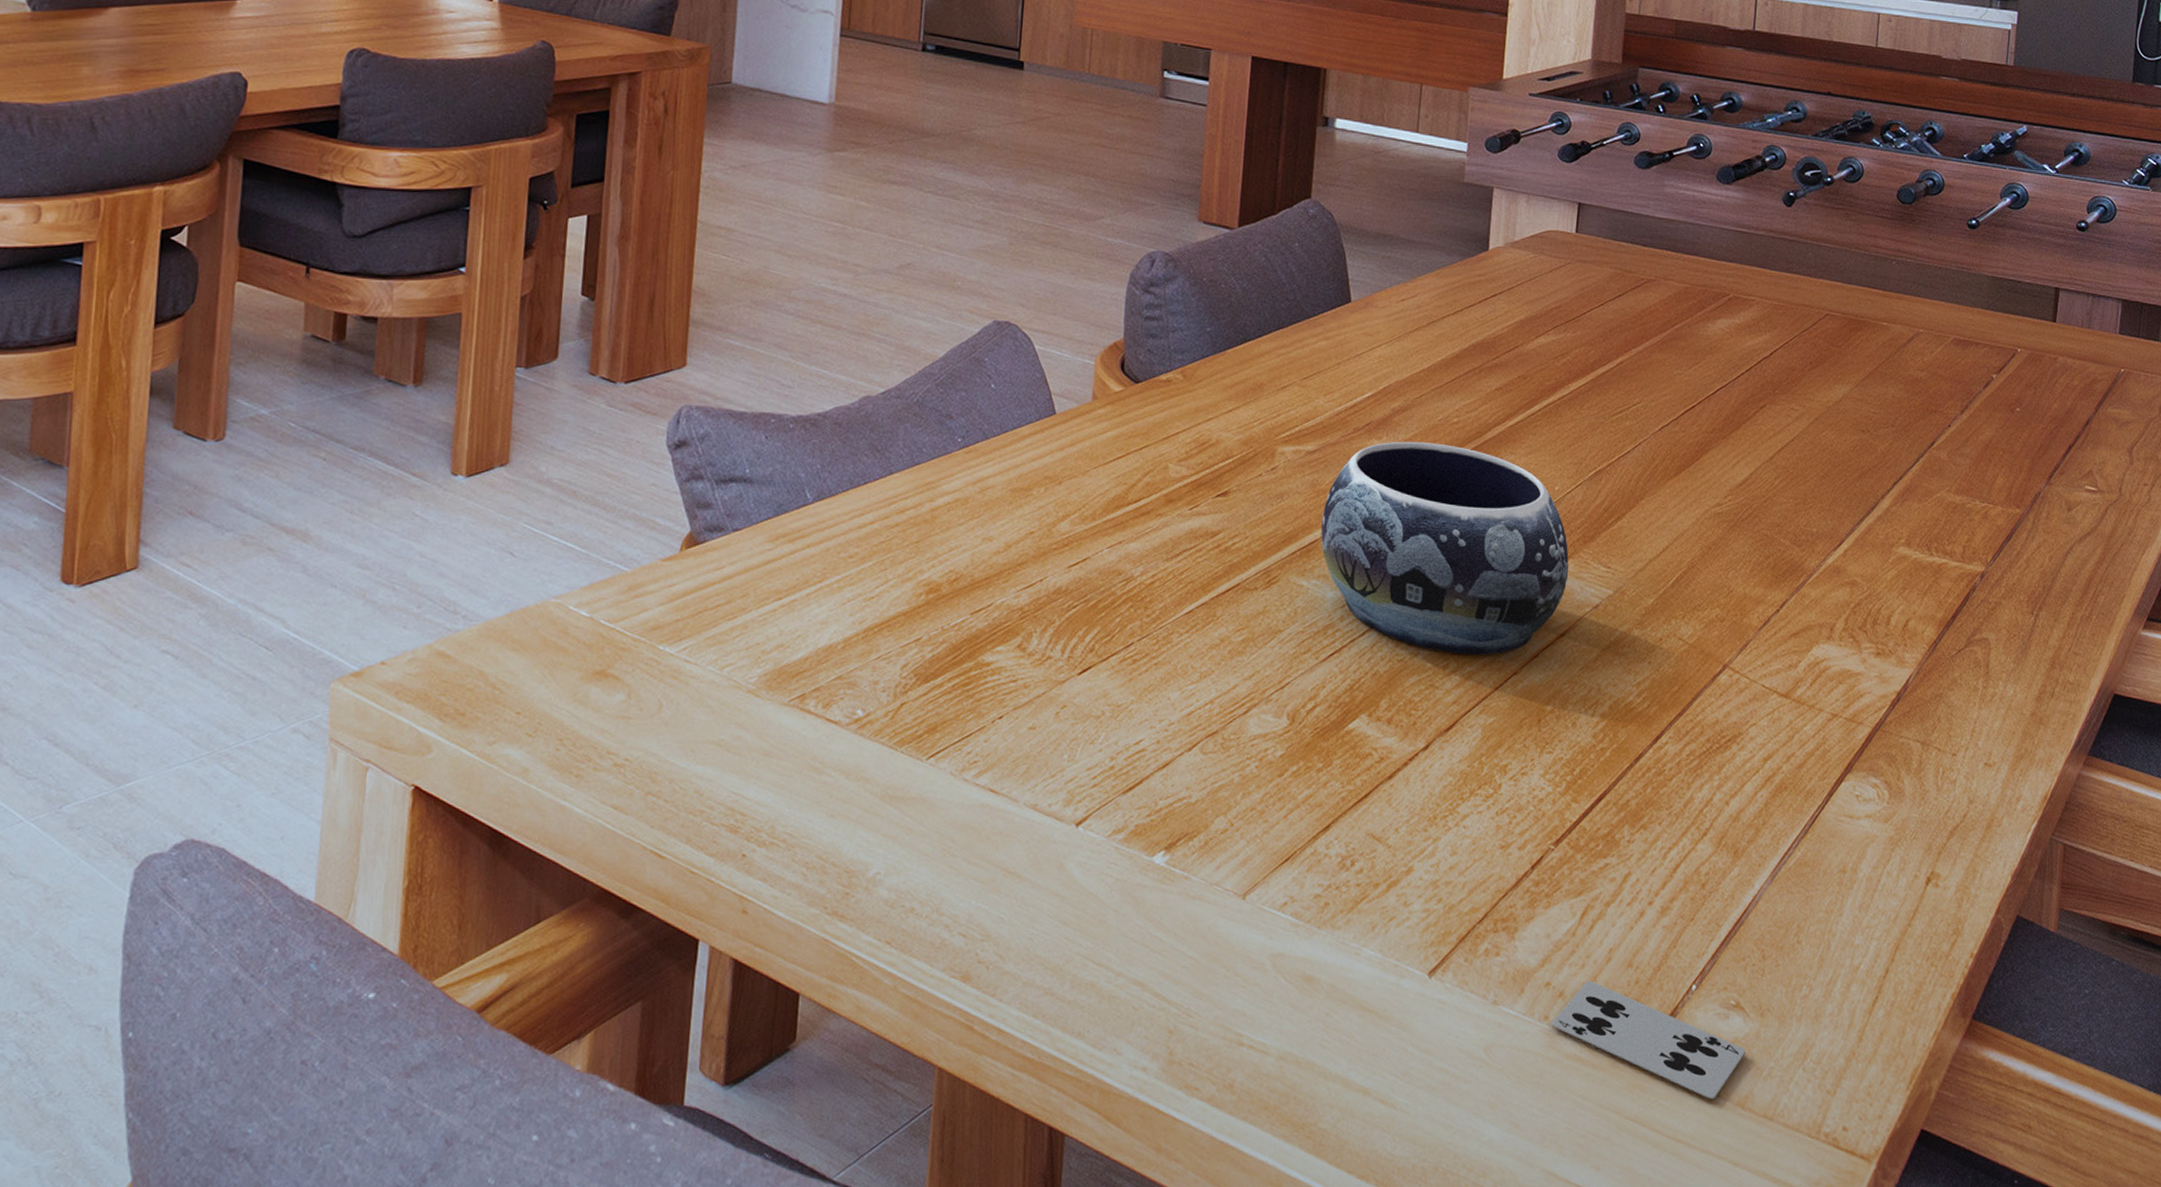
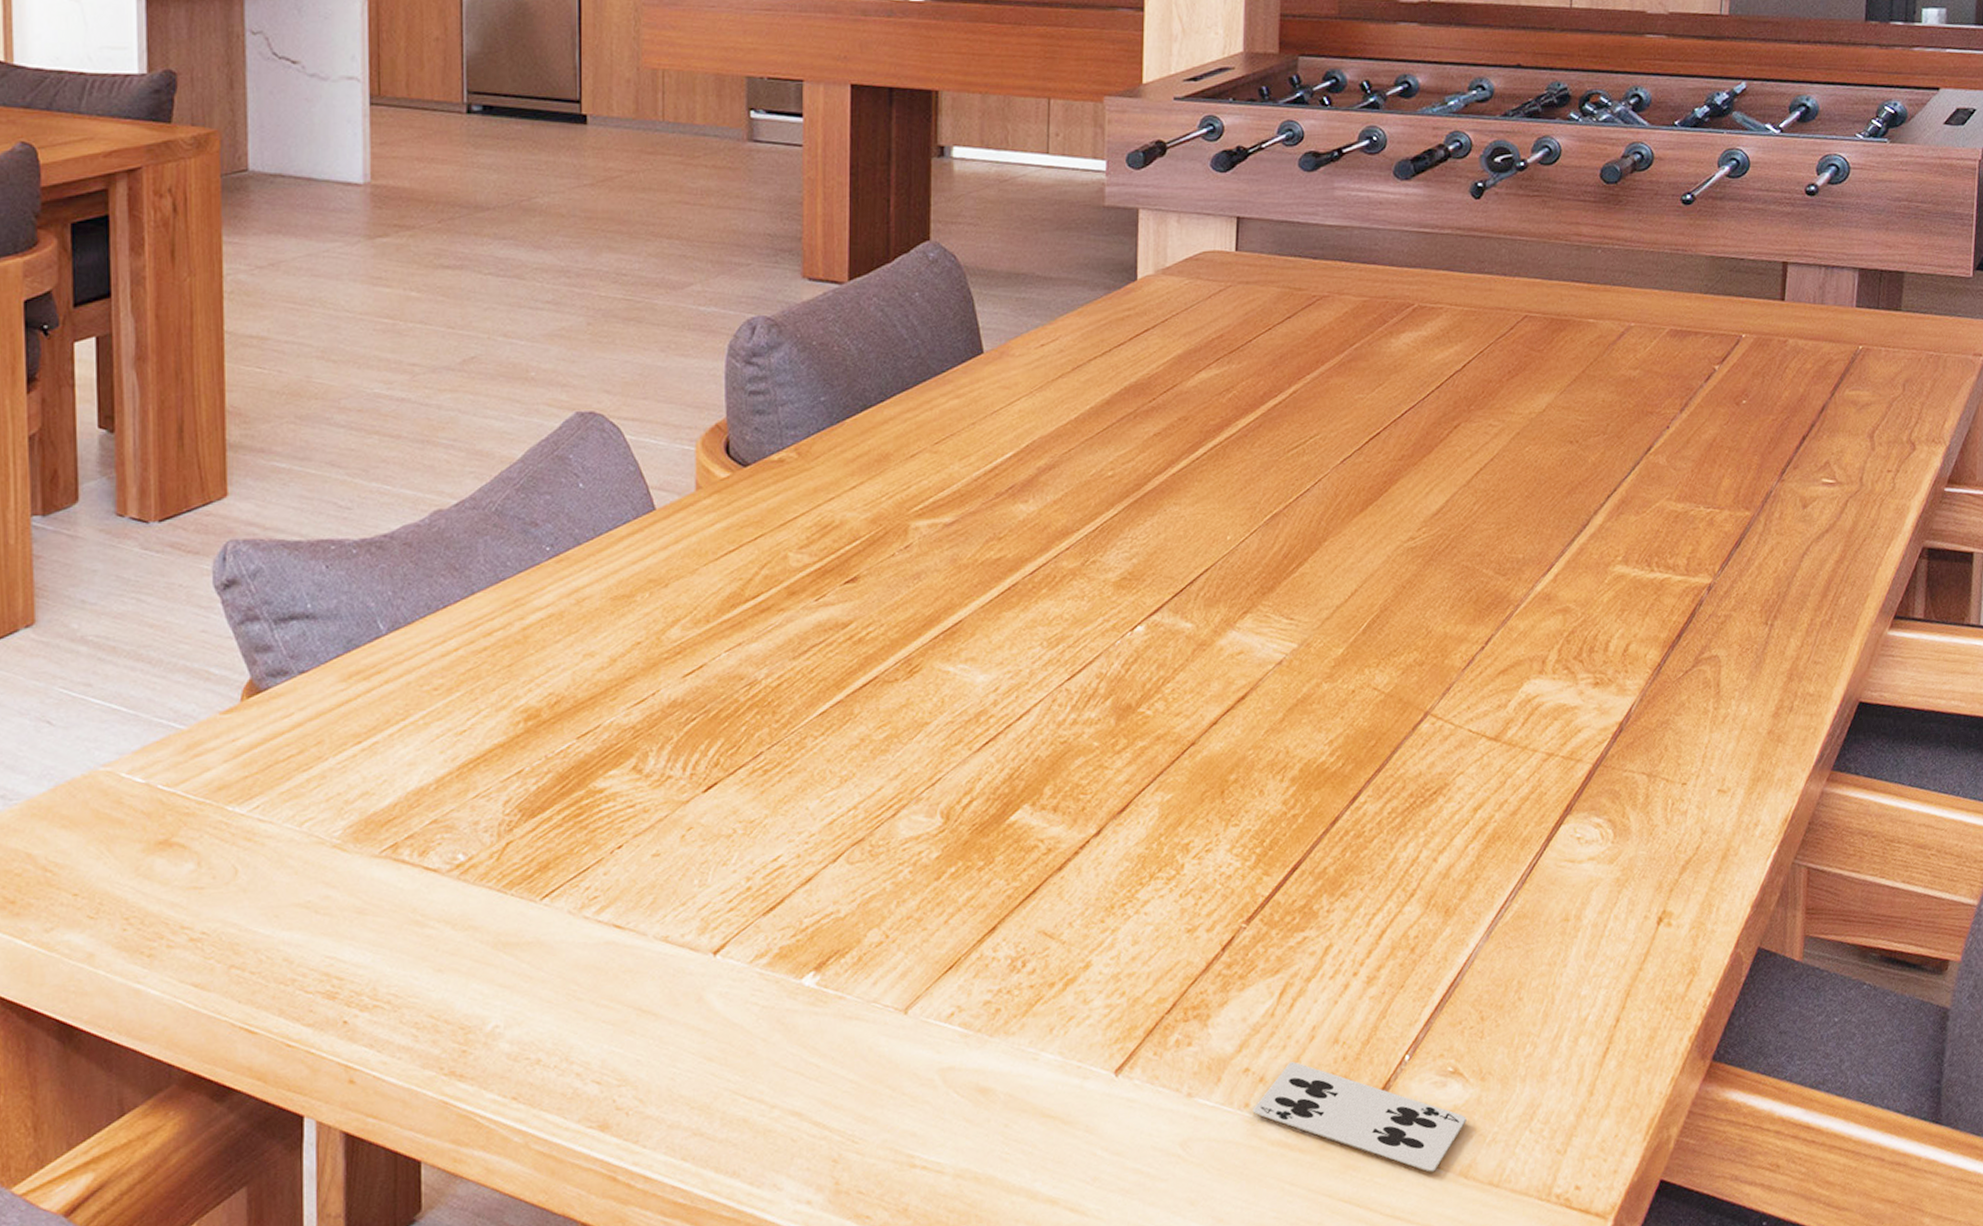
decorative bowl: present [1320,441,1569,655] -> none [966,501,1247,730]

